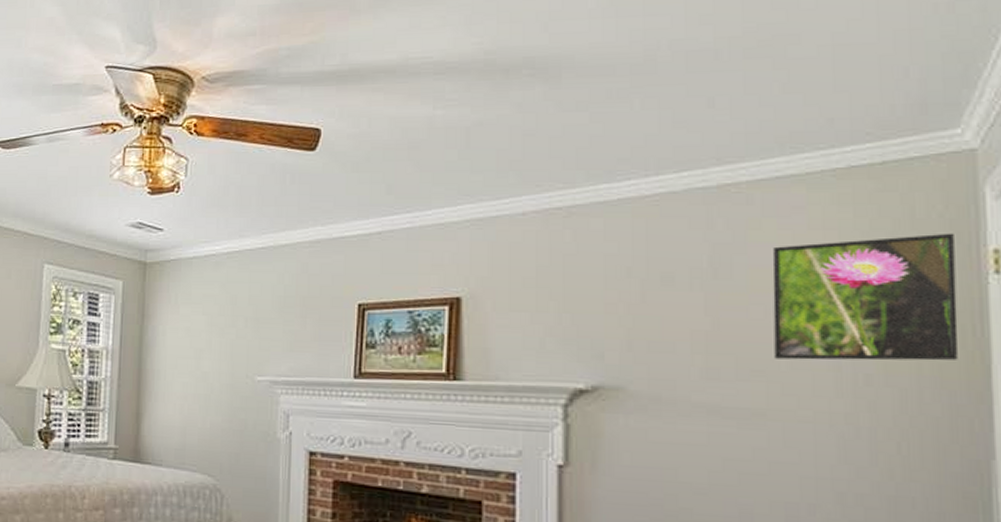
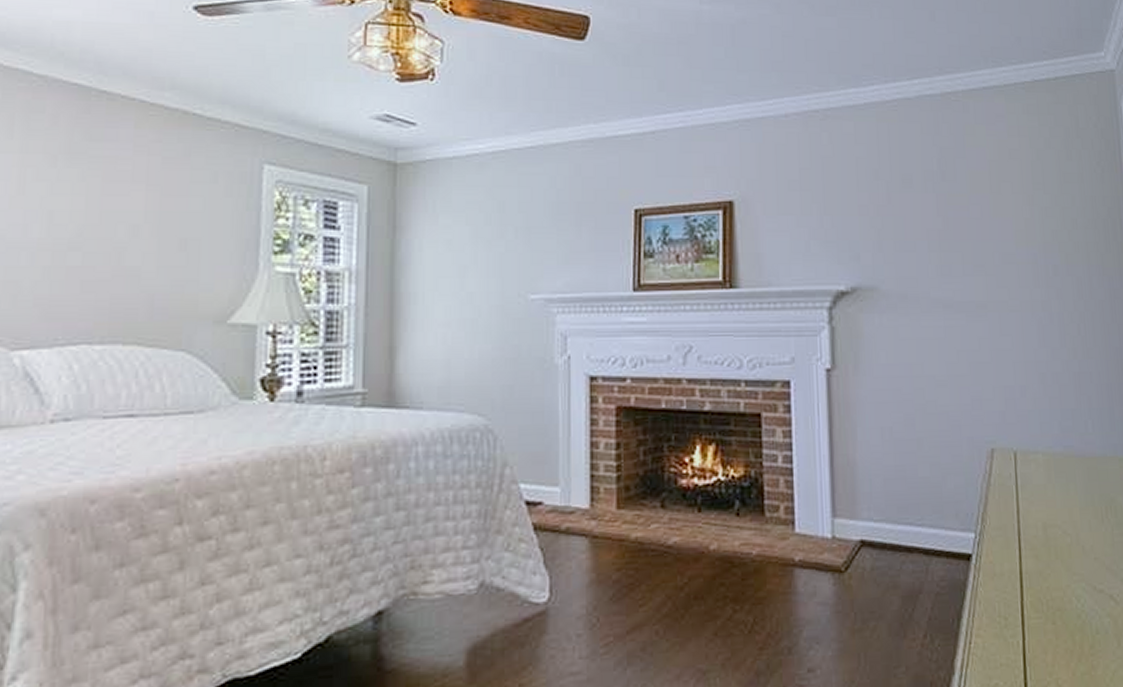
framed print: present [772,233,958,361] -> none [984,140,1112,254]

